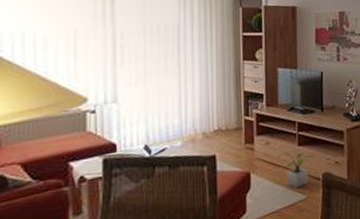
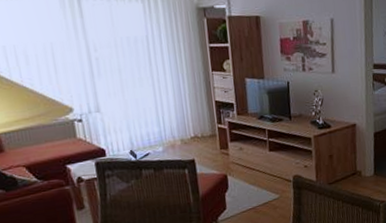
potted plant: present [277,152,315,189] -> none [251,157,285,189]

